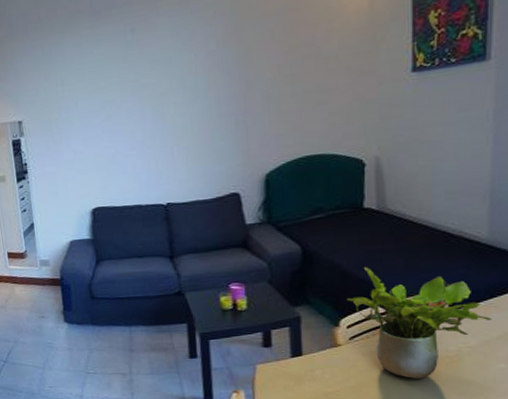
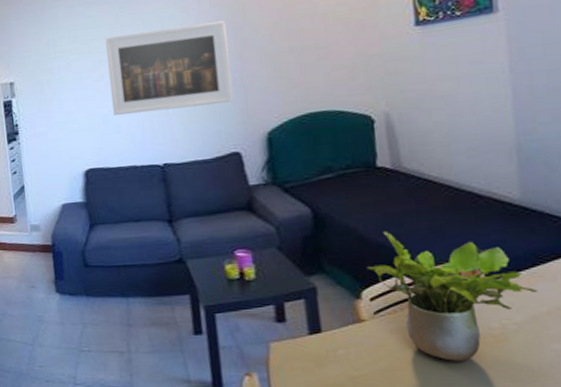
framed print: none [113,62,235,156] -> present [105,20,233,115]

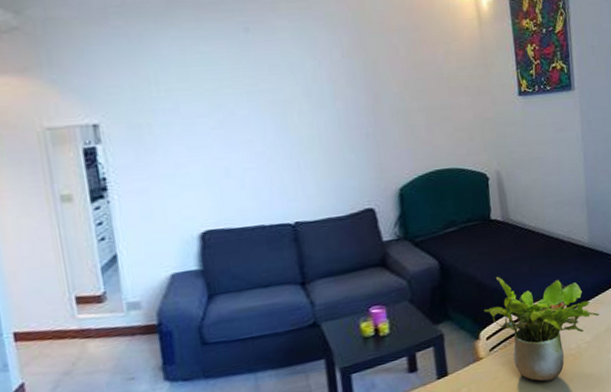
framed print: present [105,20,233,115] -> none [224,73,366,169]

